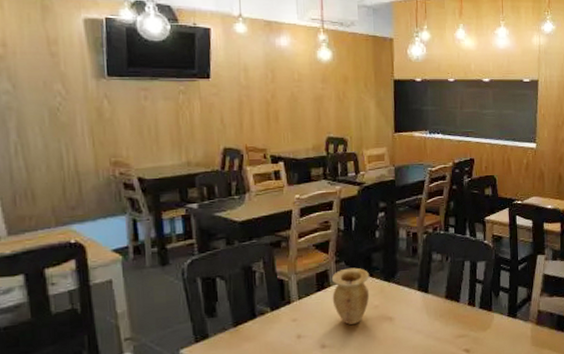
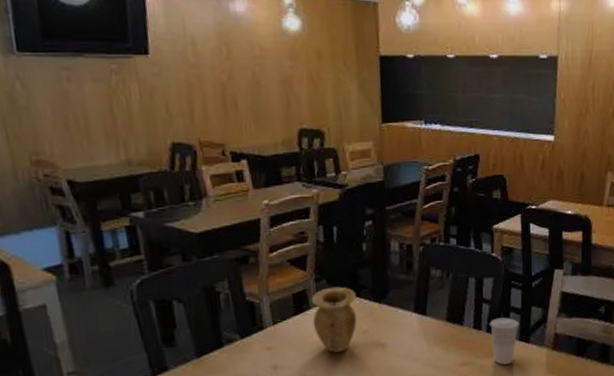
cup: none [482,296,508,338] -> present [490,317,520,365]

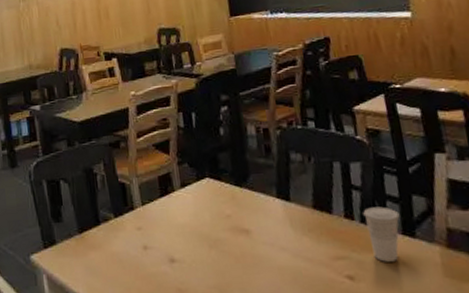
vase: present [311,286,358,353] -> none [175,170,220,236]

